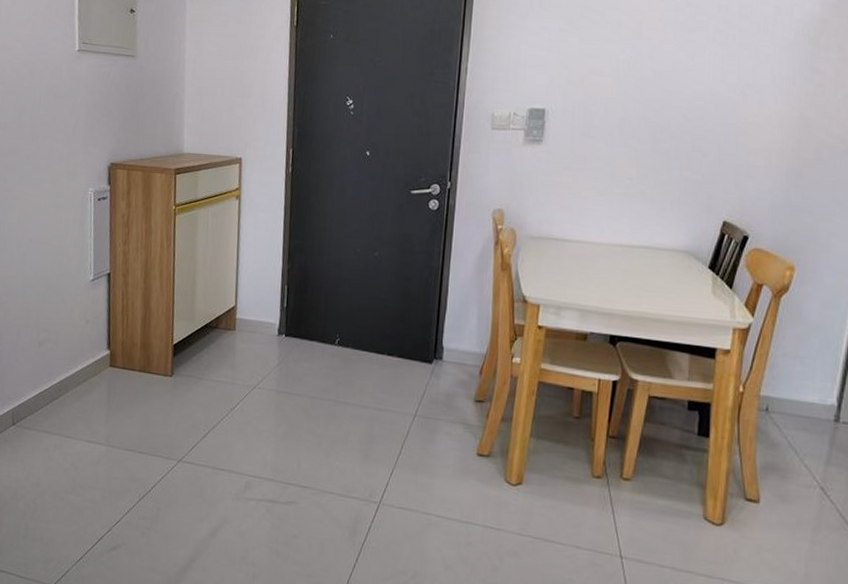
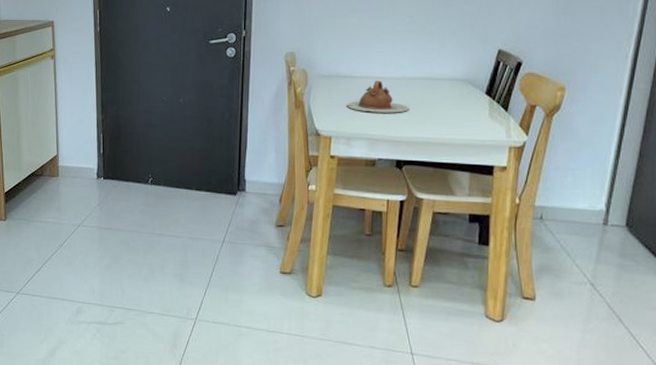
teapot: none [557,245,627,283] -> present [346,80,410,113]

